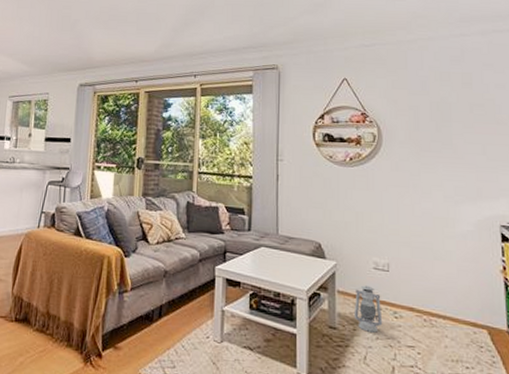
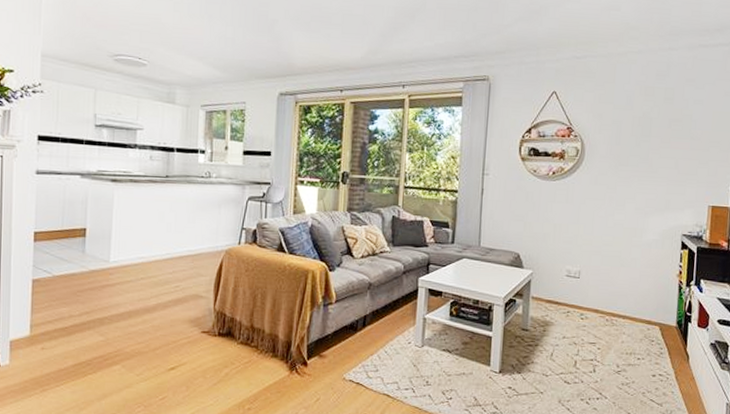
lantern: present [353,285,383,333] -> none [544,291,571,333]

